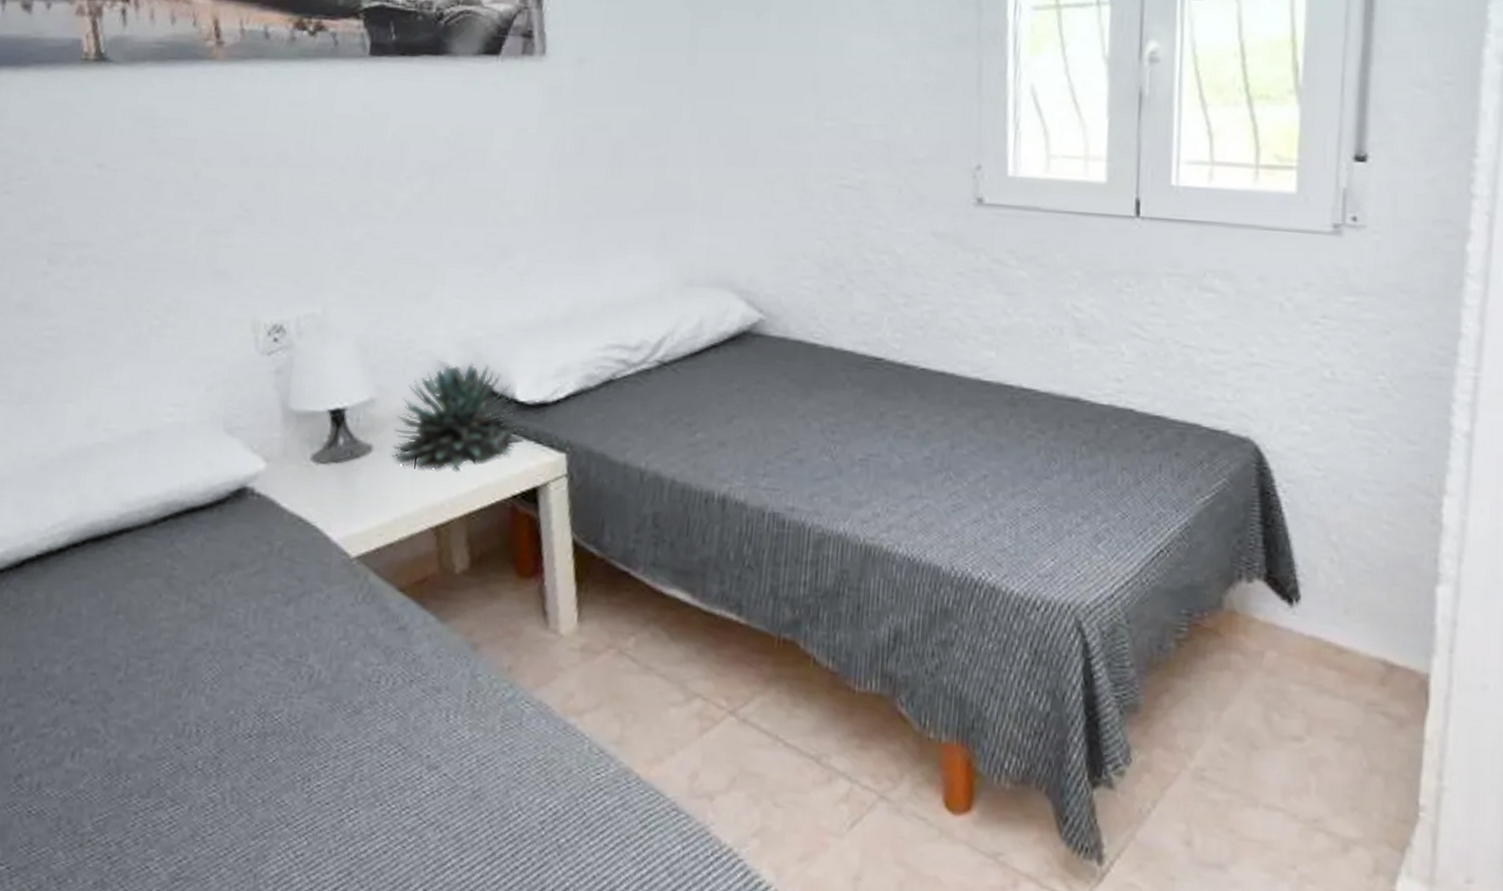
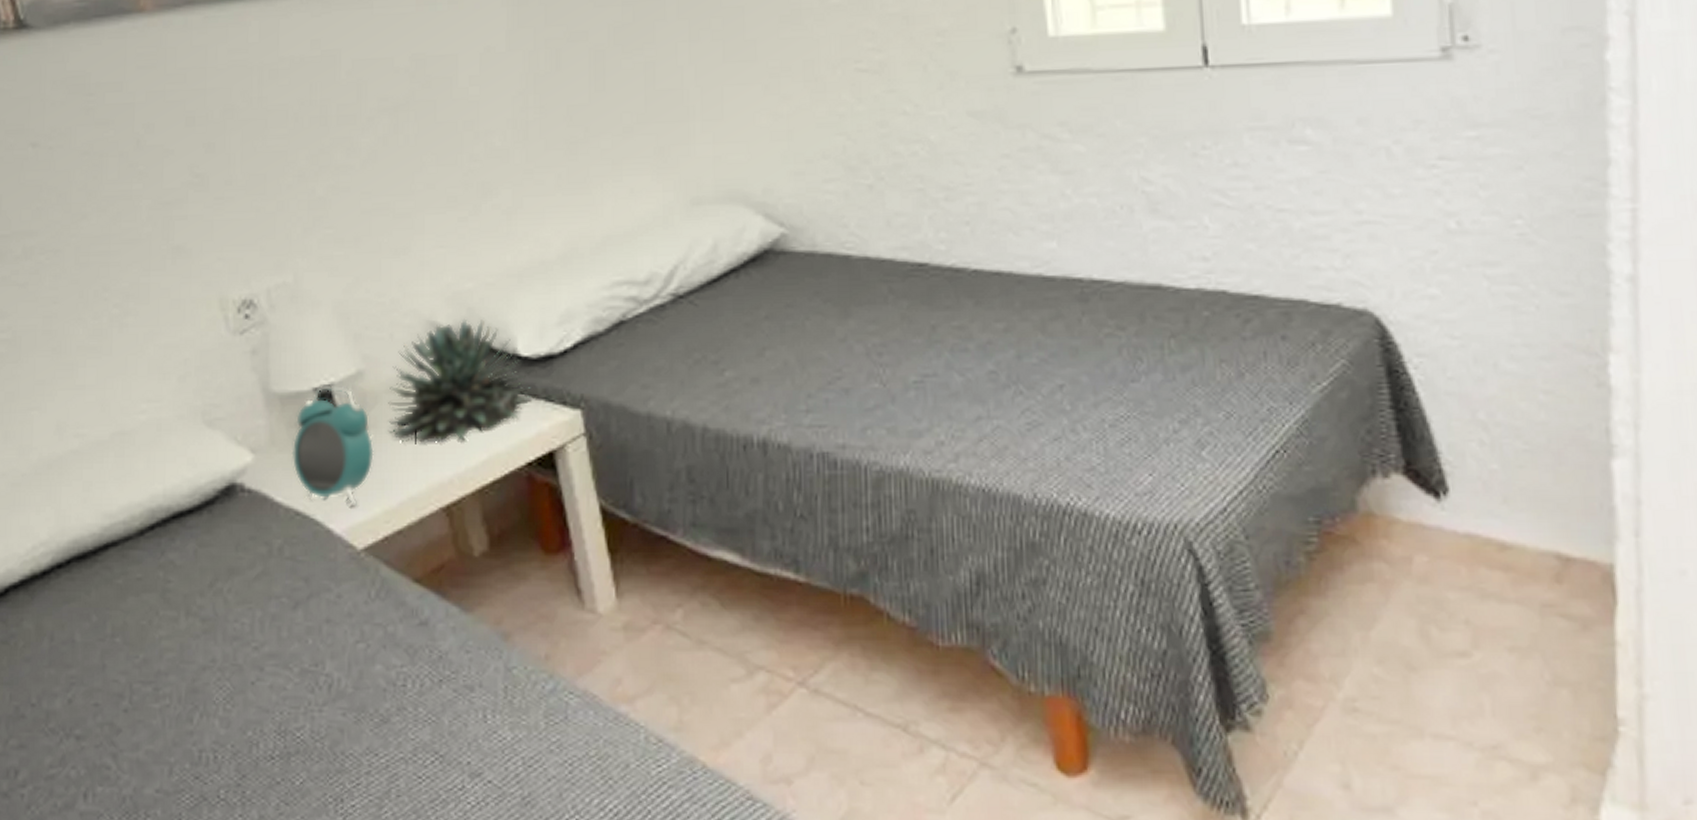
alarm clock: none [301,407,376,519] -> present [293,385,374,507]

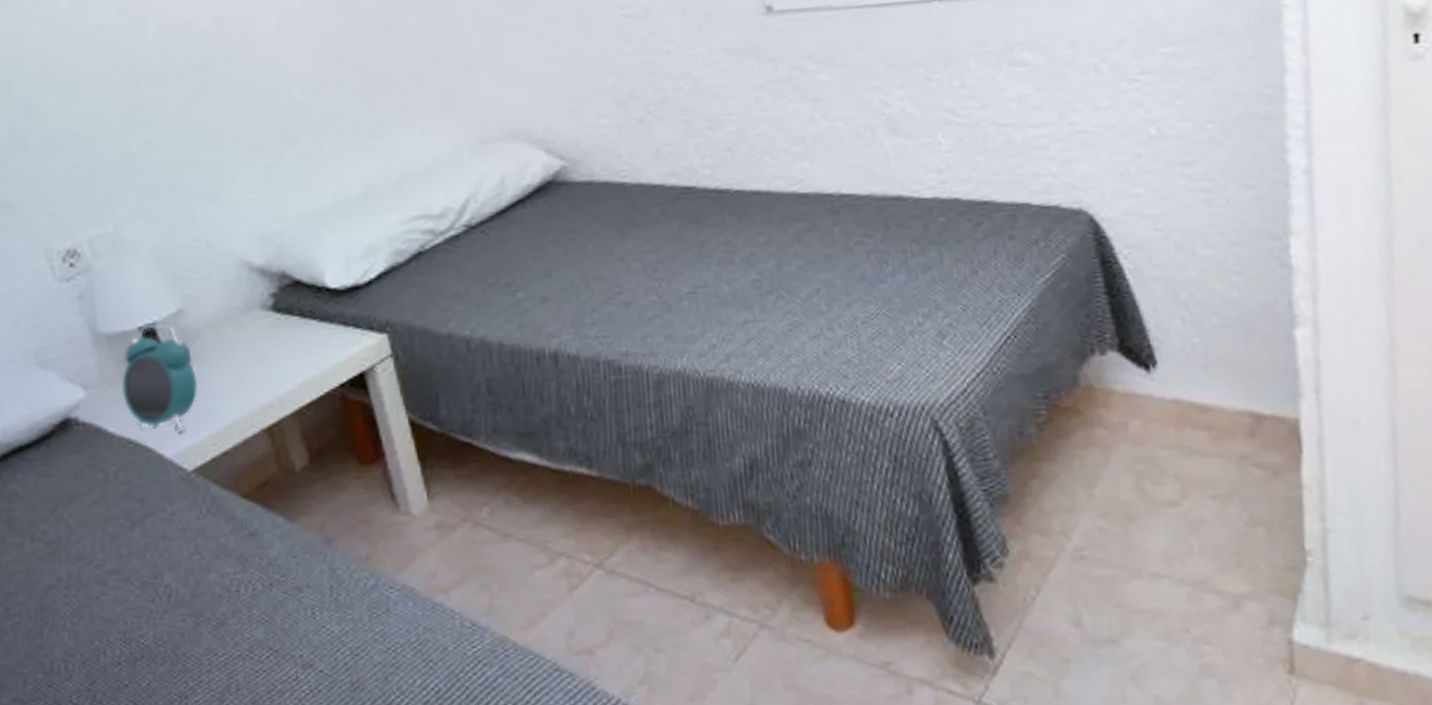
succulent plant: present [388,318,534,443] -> none [208,257,344,373]

